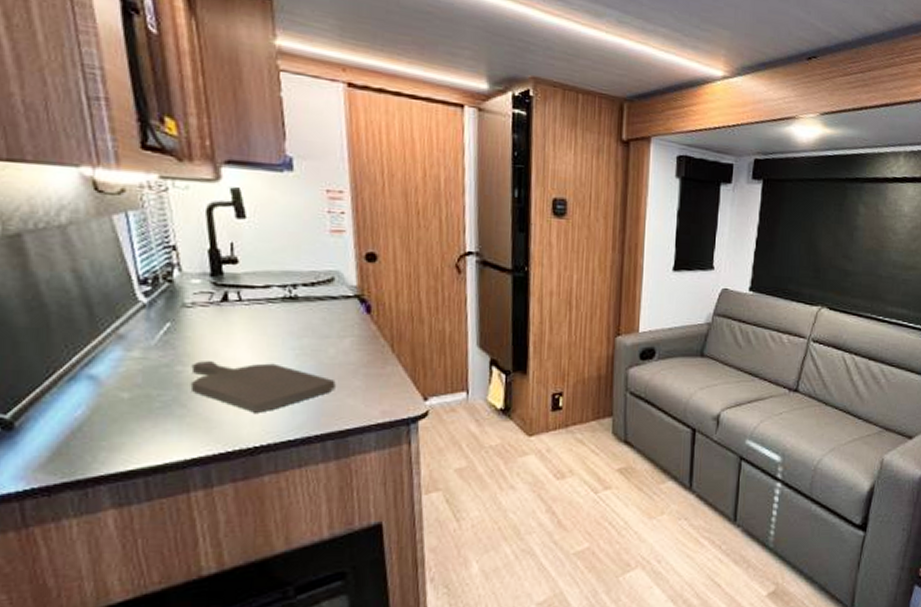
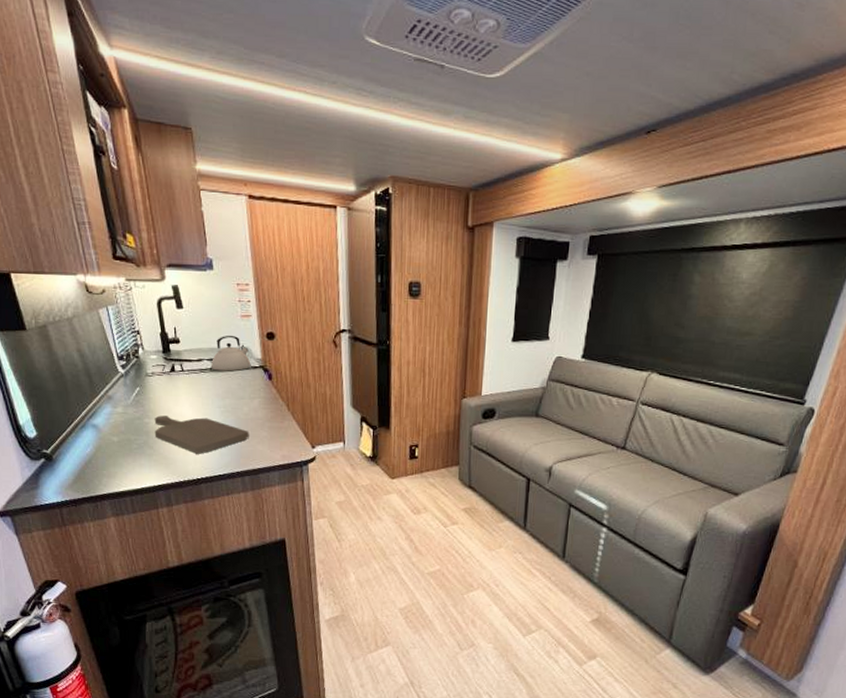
kettle: none [284,254,342,303] -> present [212,335,251,372]

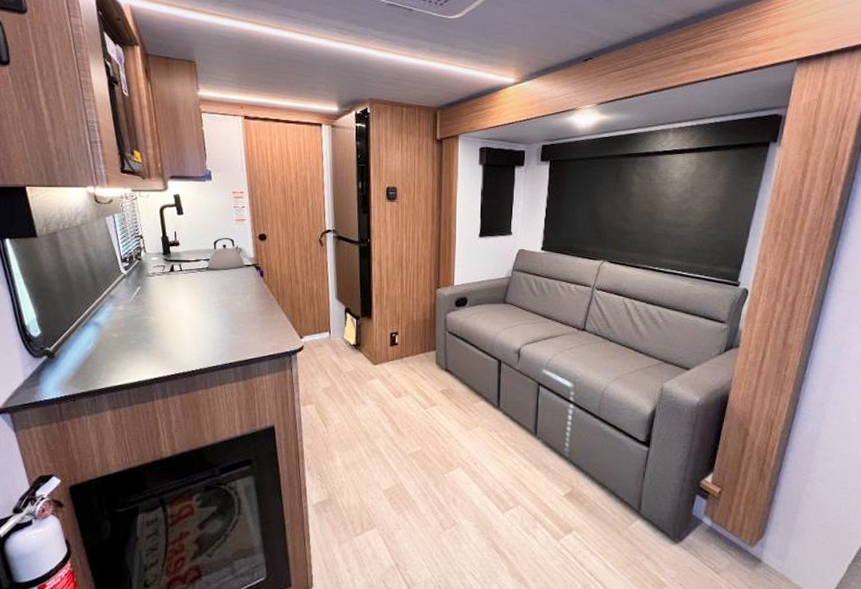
cutting board: present [154,415,249,454] -> none [153,312,242,347]

